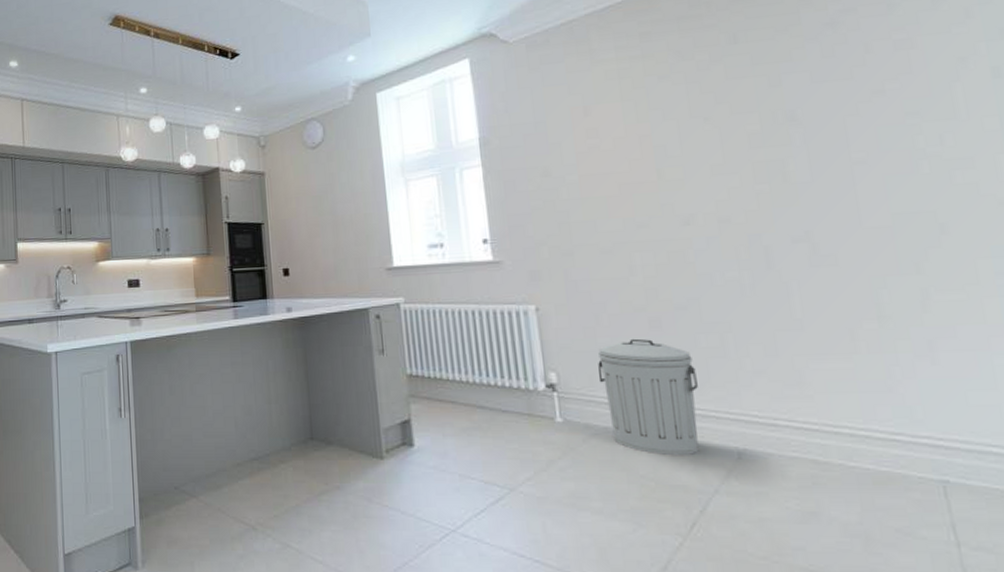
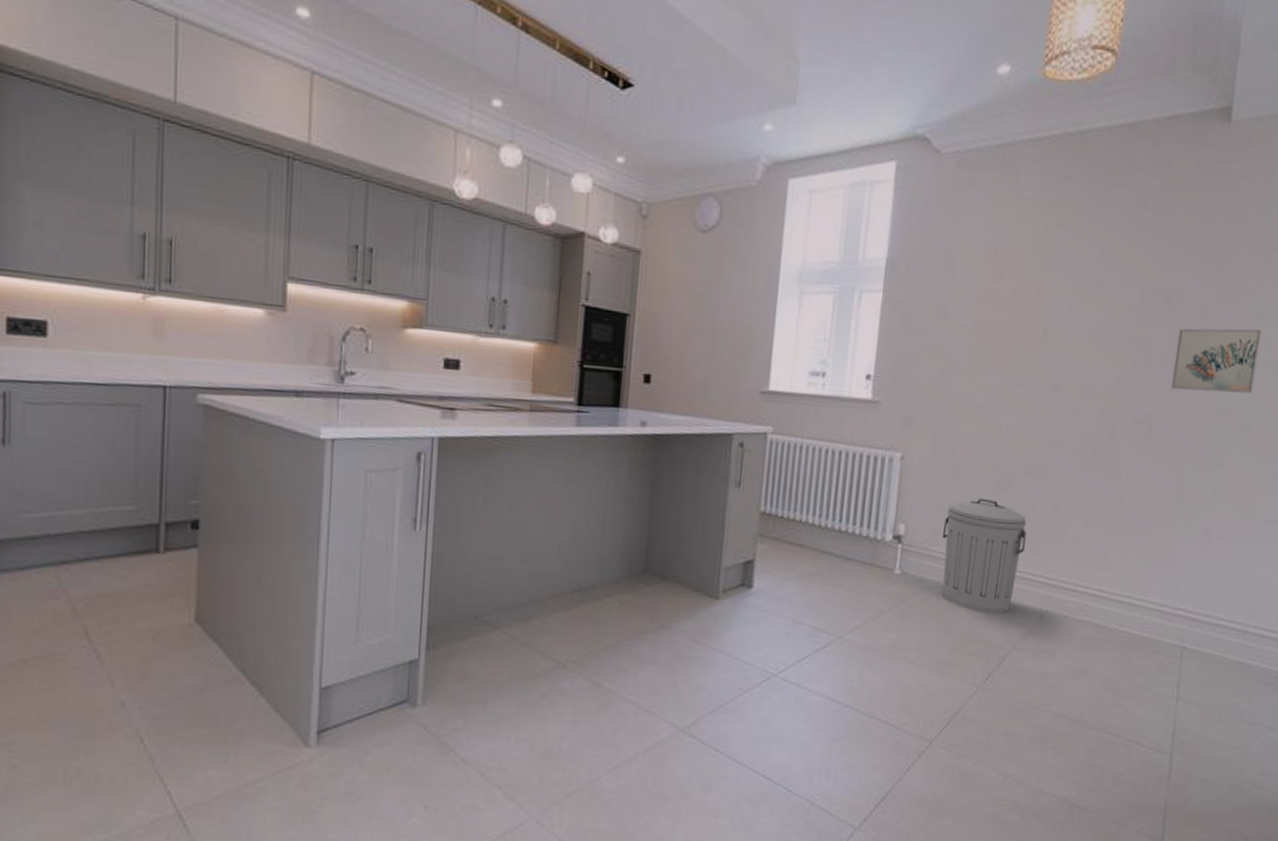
wall art: none [816,126,935,203] -> present [1170,328,1262,394]

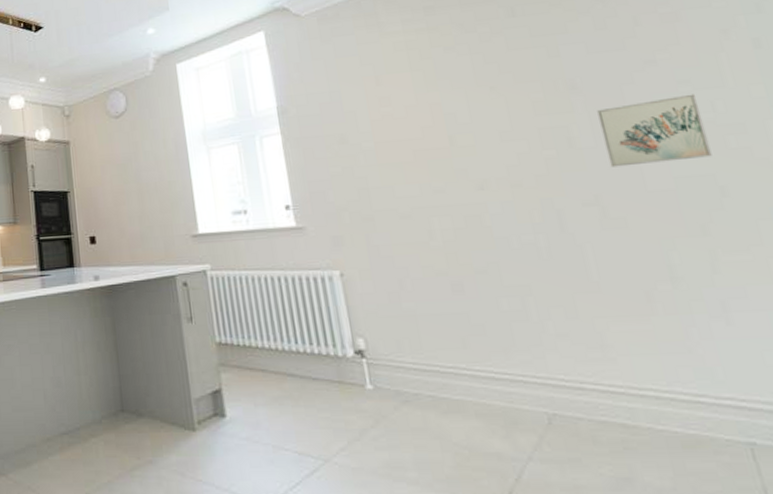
trash can: present [941,498,1027,613] -> none [404,303,510,421]

